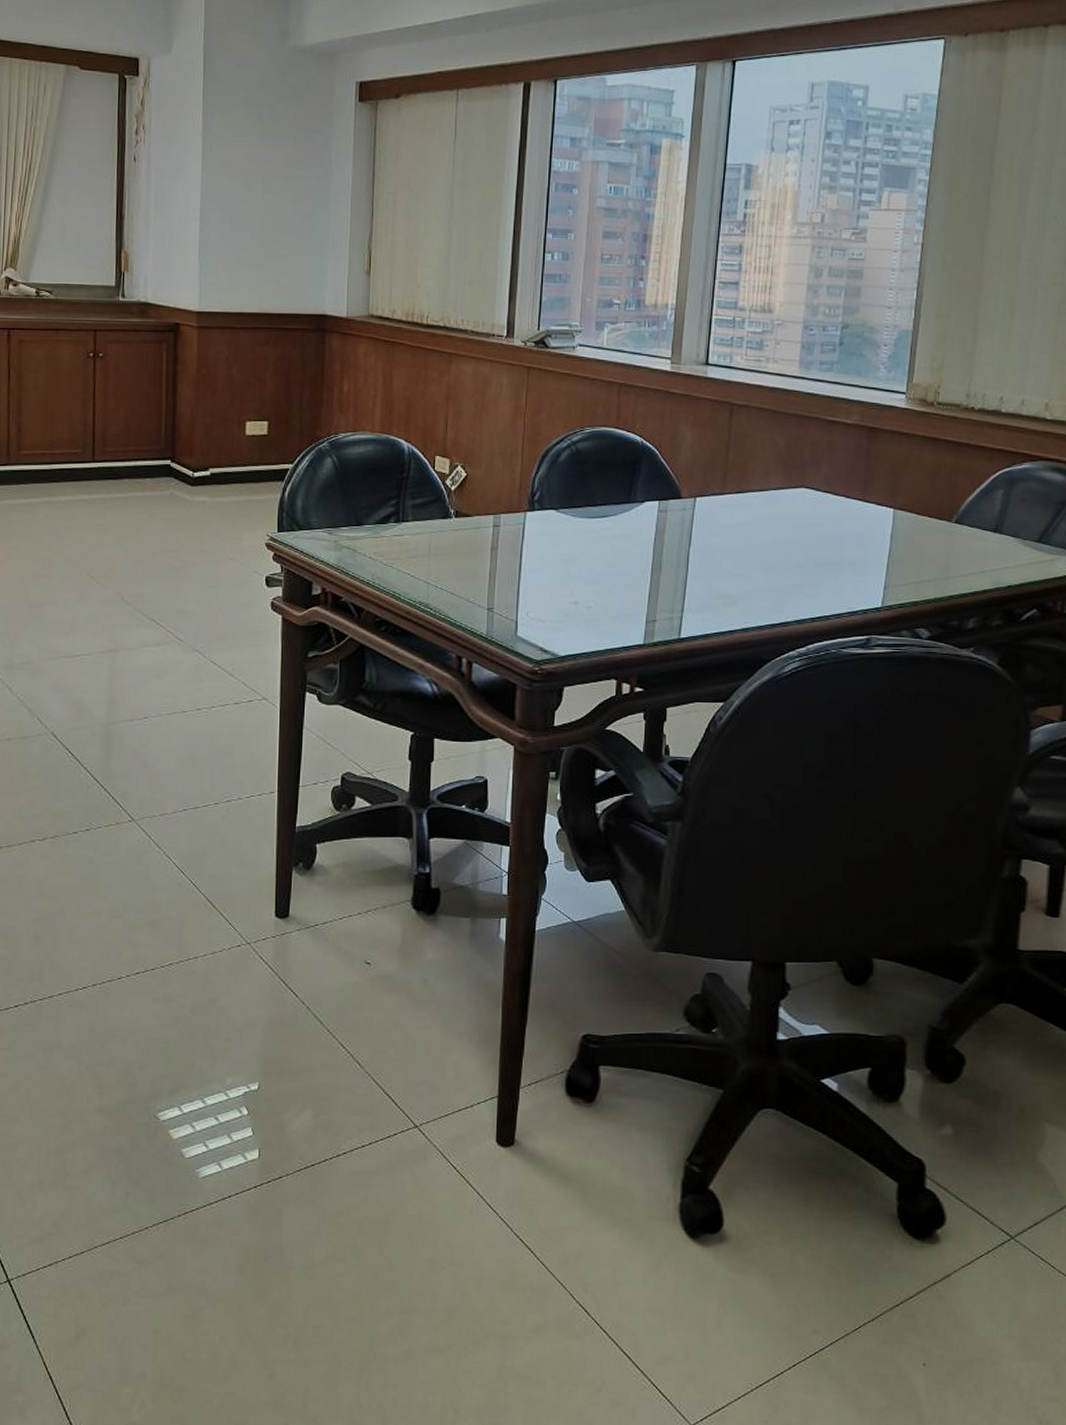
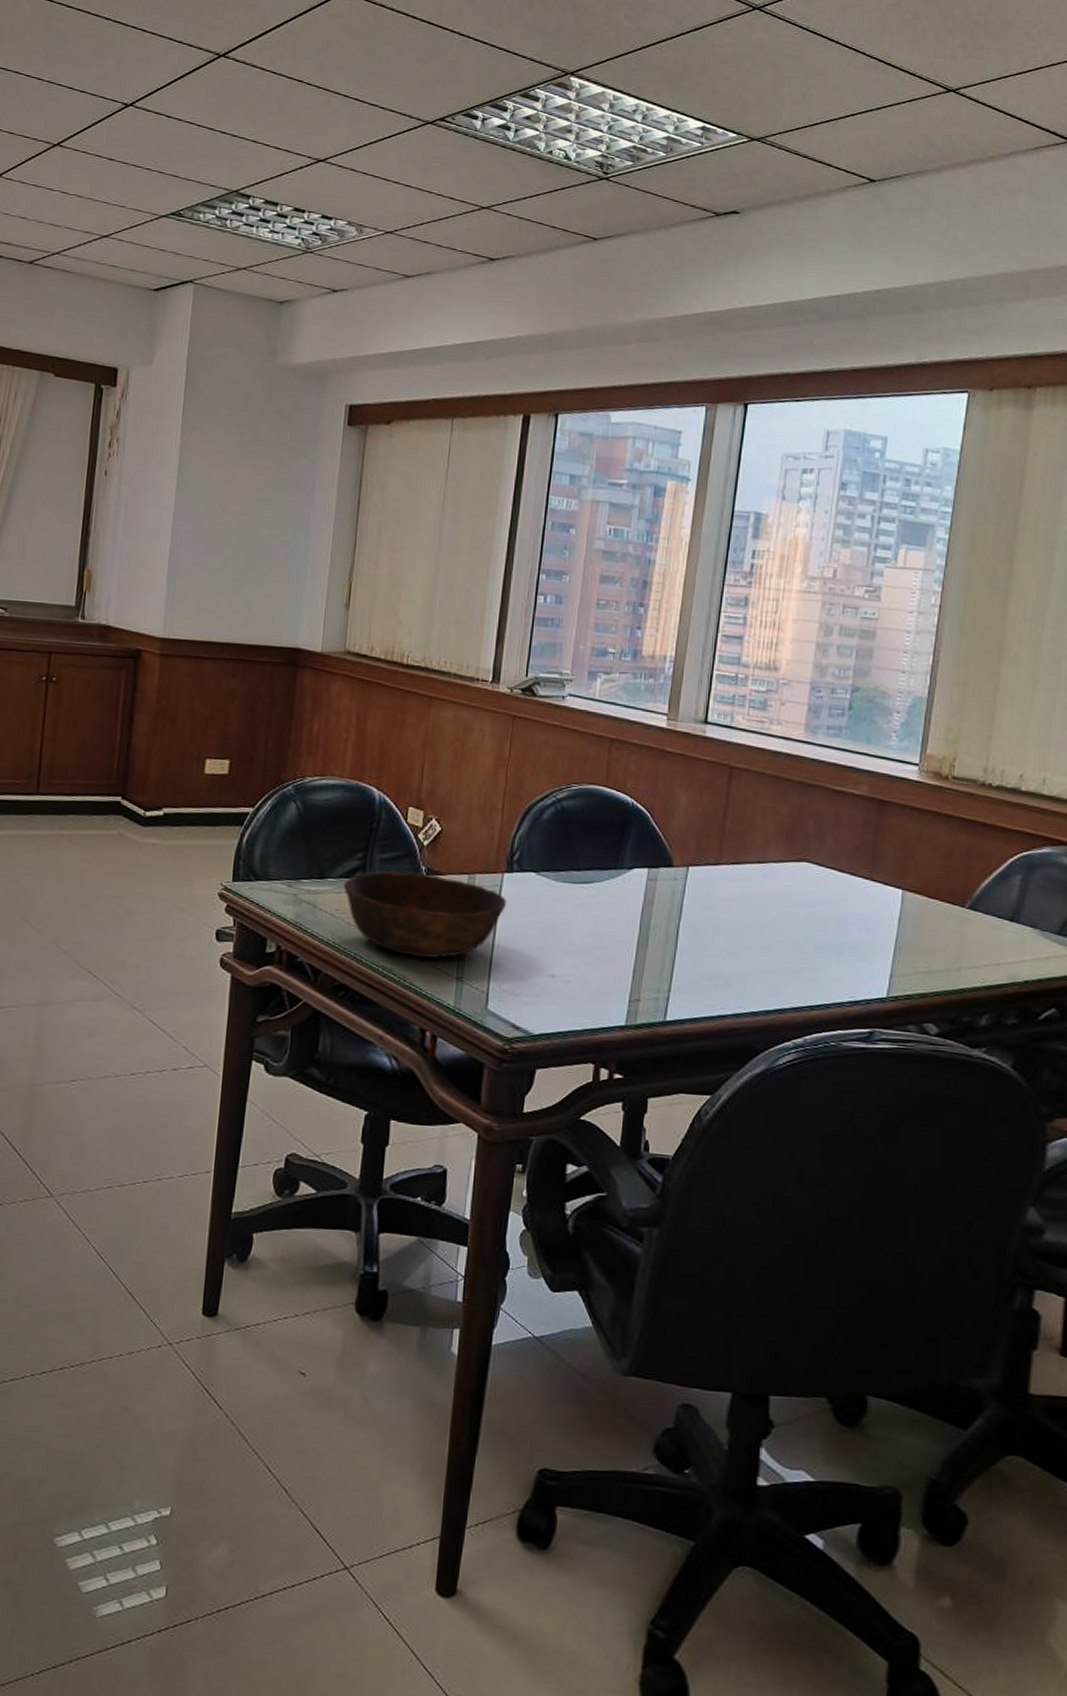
bowl: none [379,515,529,592] -> present [343,871,506,958]

